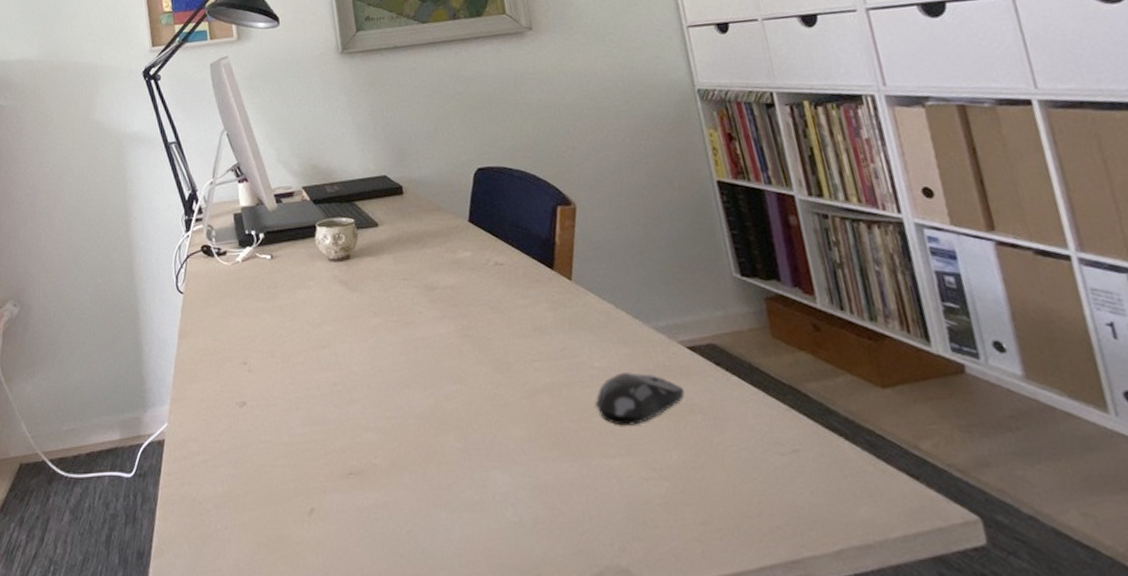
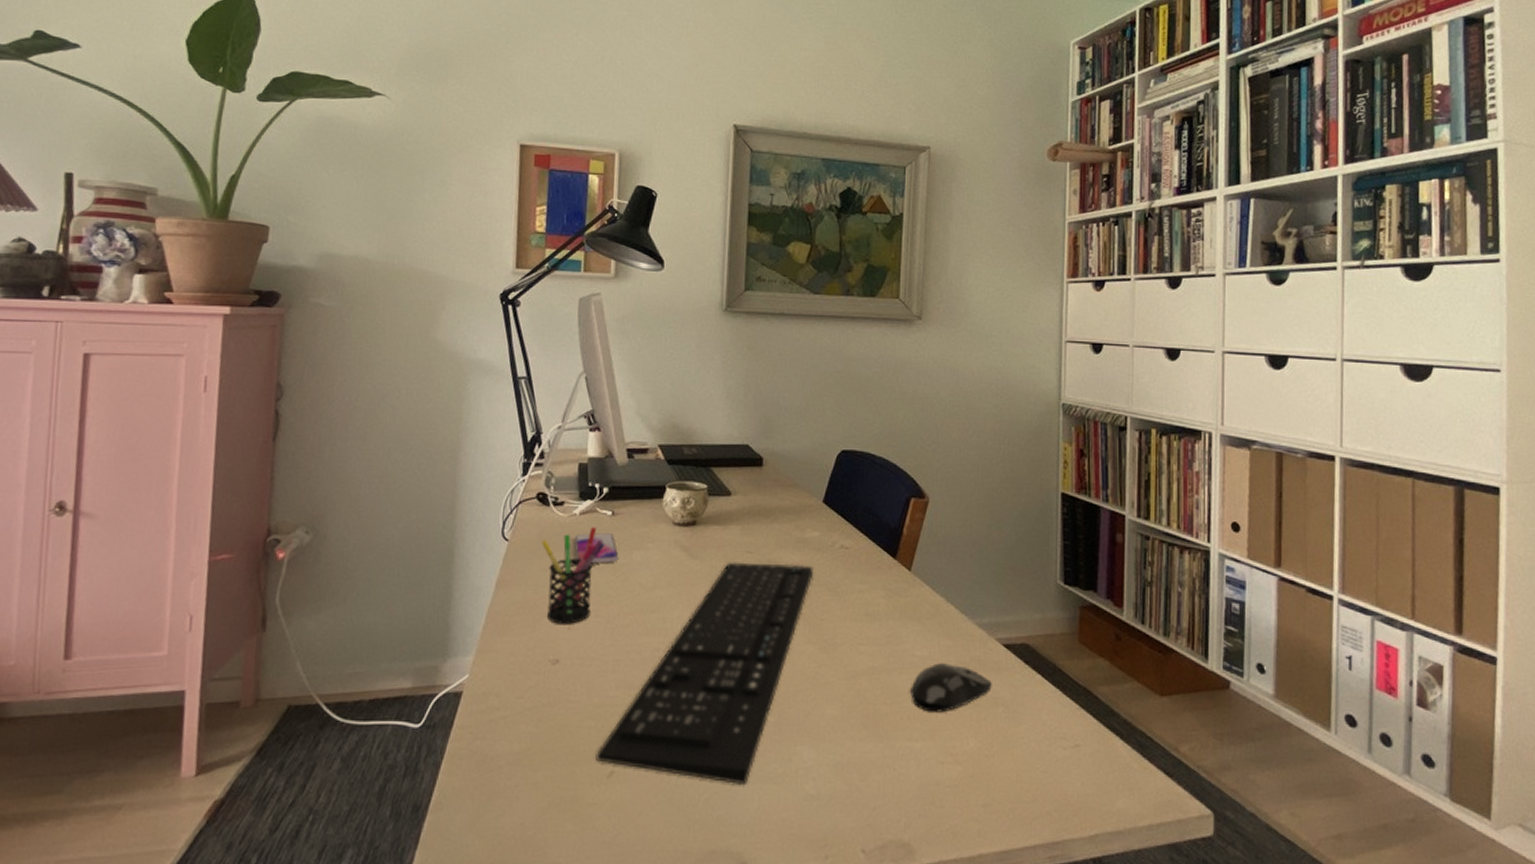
pen holder: none [212,272,270,367] -> present [542,527,605,624]
smartphone: none [241,276,284,307] -> present [574,533,619,564]
keyboard: none [294,285,473,515] -> present [596,562,814,784]

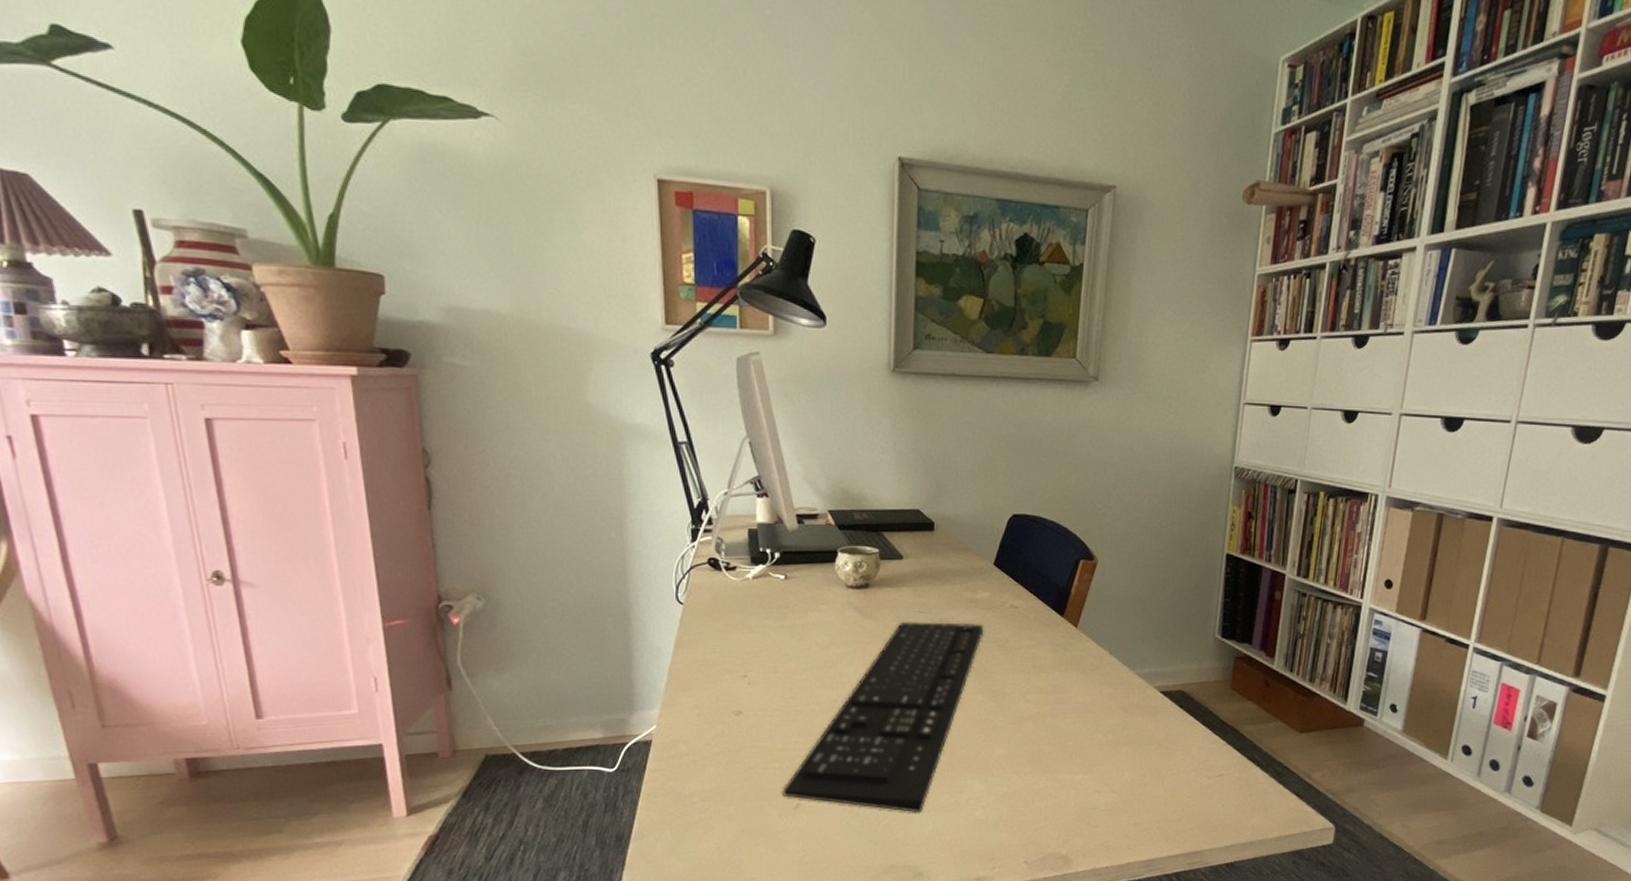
pen holder: present [542,527,605,624] -> none [716,590,780,680]
smartphone: present [574,533,619,564] -> none [750,596,794,625]
computer mouse: present [910,663,992,713] -> none [1073,708,1148,750]

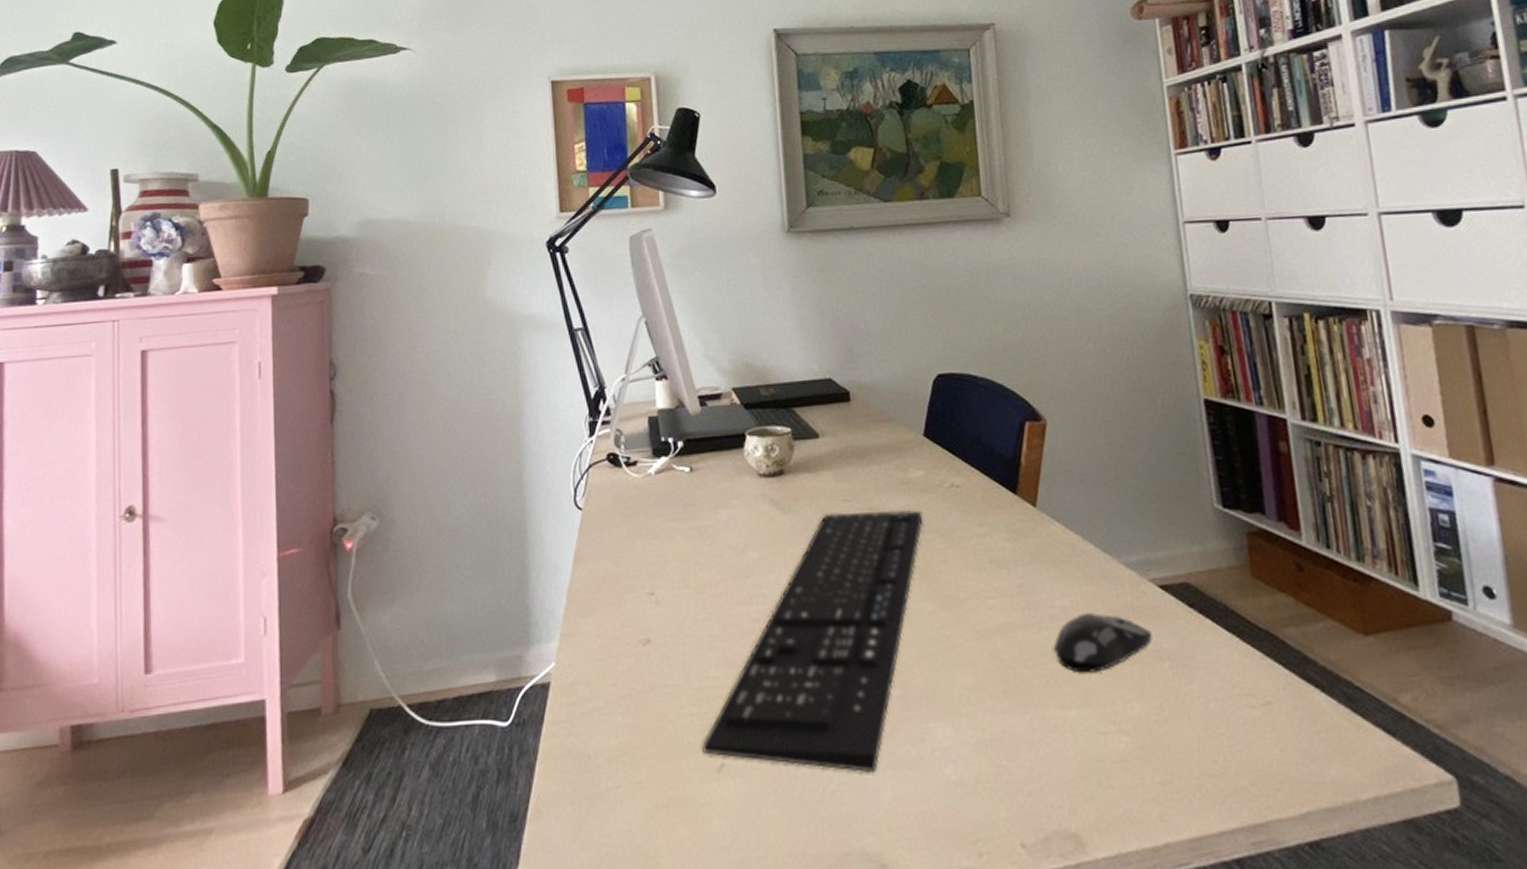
computer mouse: none [1073,708,1148,750] -> present [1054,613,1153,673]

